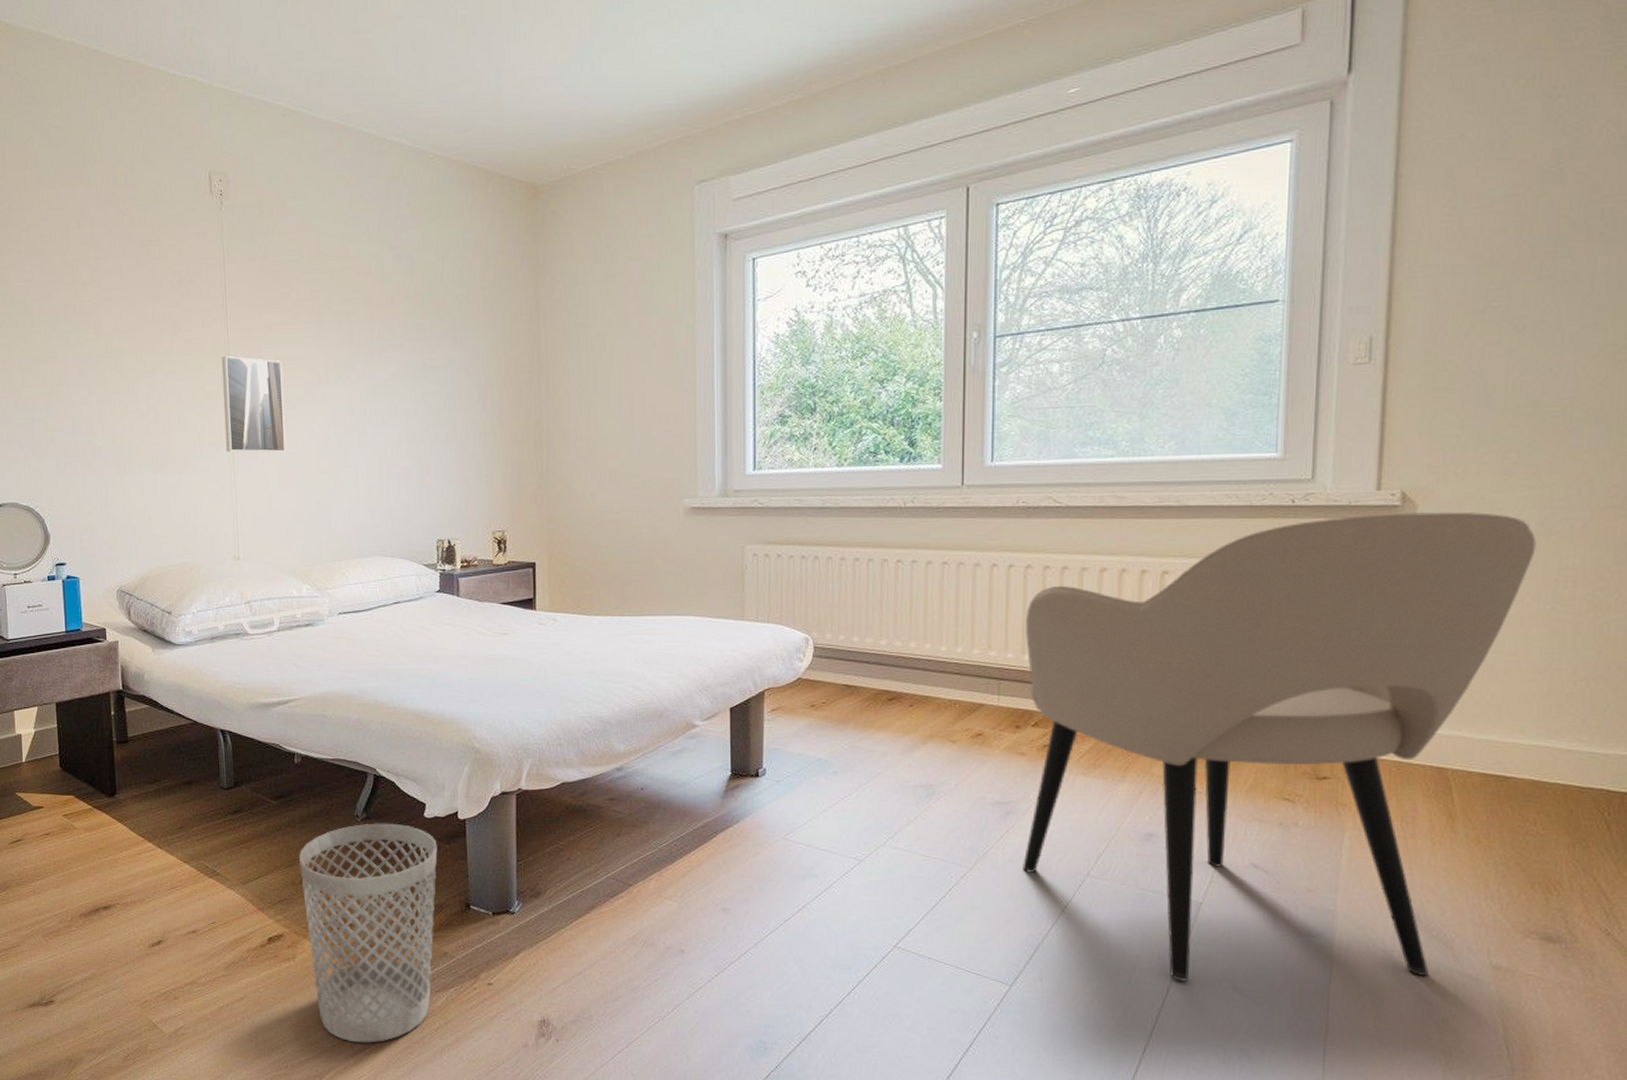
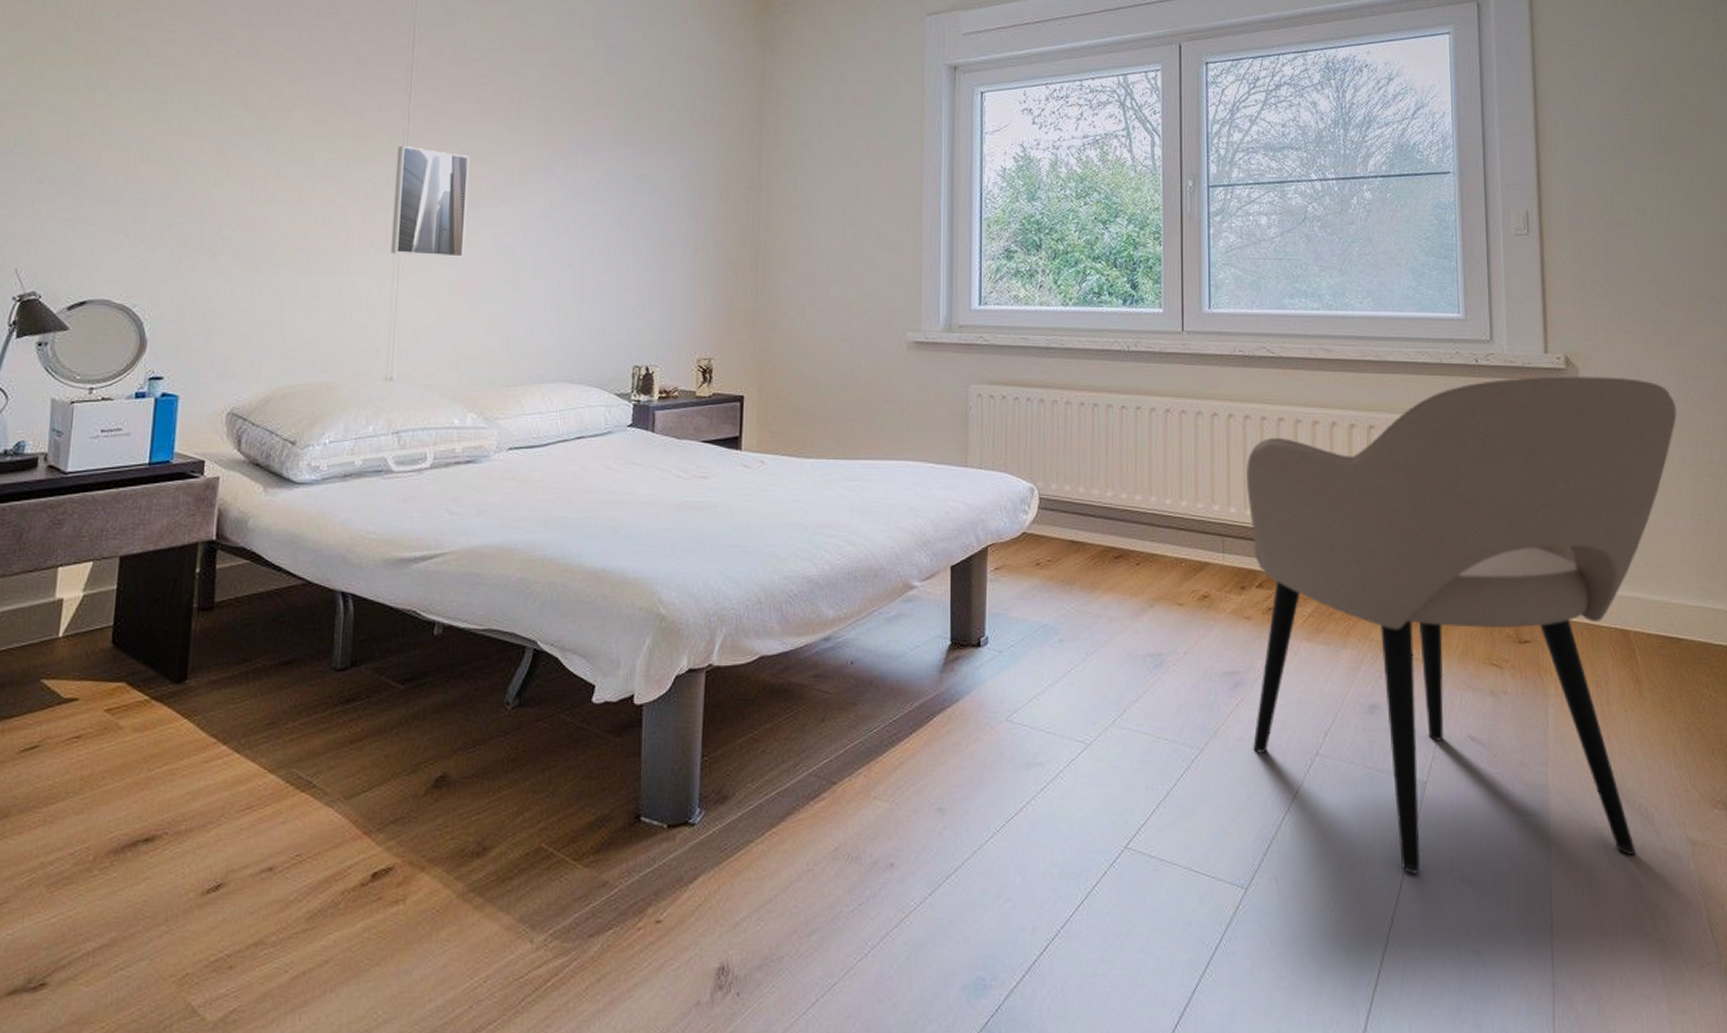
wastebasket: present [299,823,438,1043] -> none [425,711,606,1016]

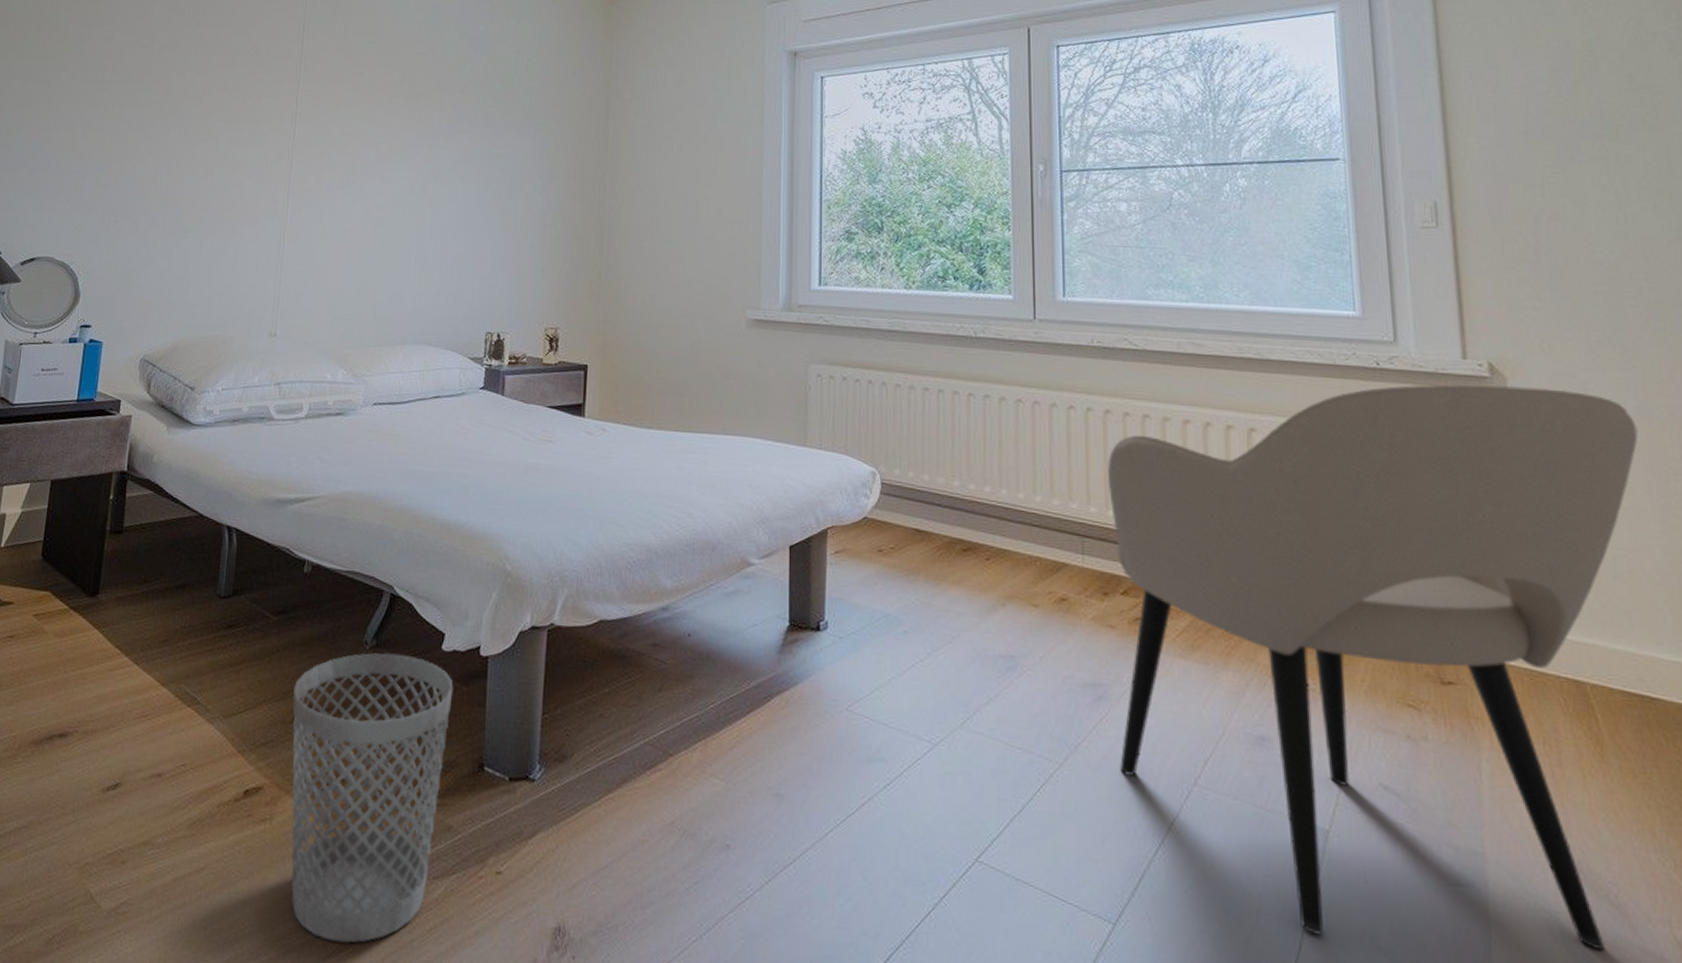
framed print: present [390,146,470,259] -> none [278,128,348,229]
wastebasket: none [425,711,606,1016] -> present [291,653,453,943]

